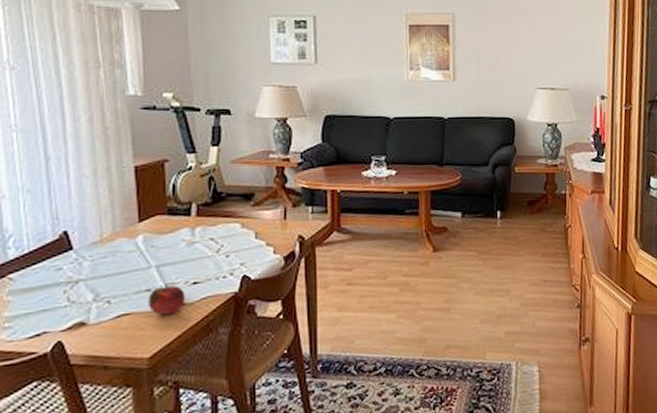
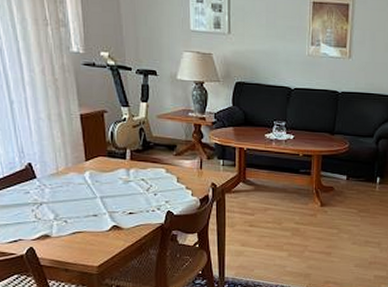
fruit: present [148,283,185,315] -> none [95,211,123,236]

